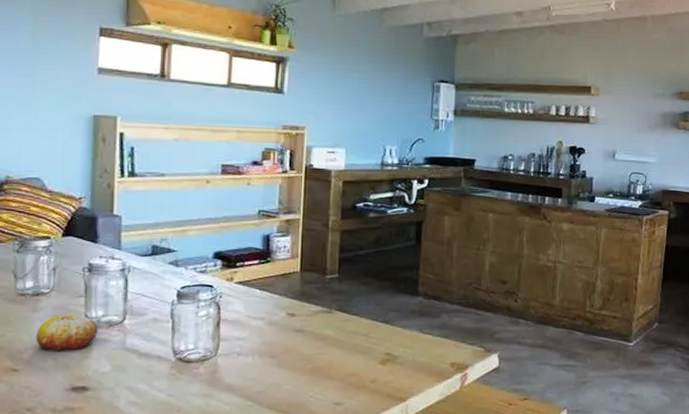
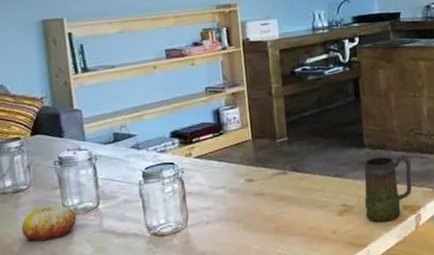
mug: none [409,308,465,378] -> present [364,154,412,223]

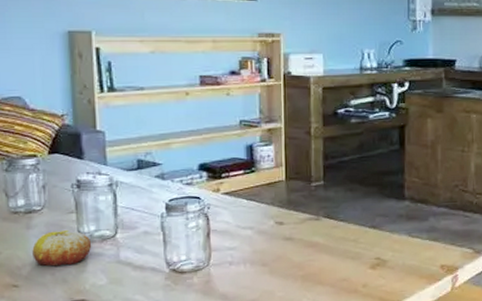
mug: present [364,154,412,223] -> none [399,211,453,280]

